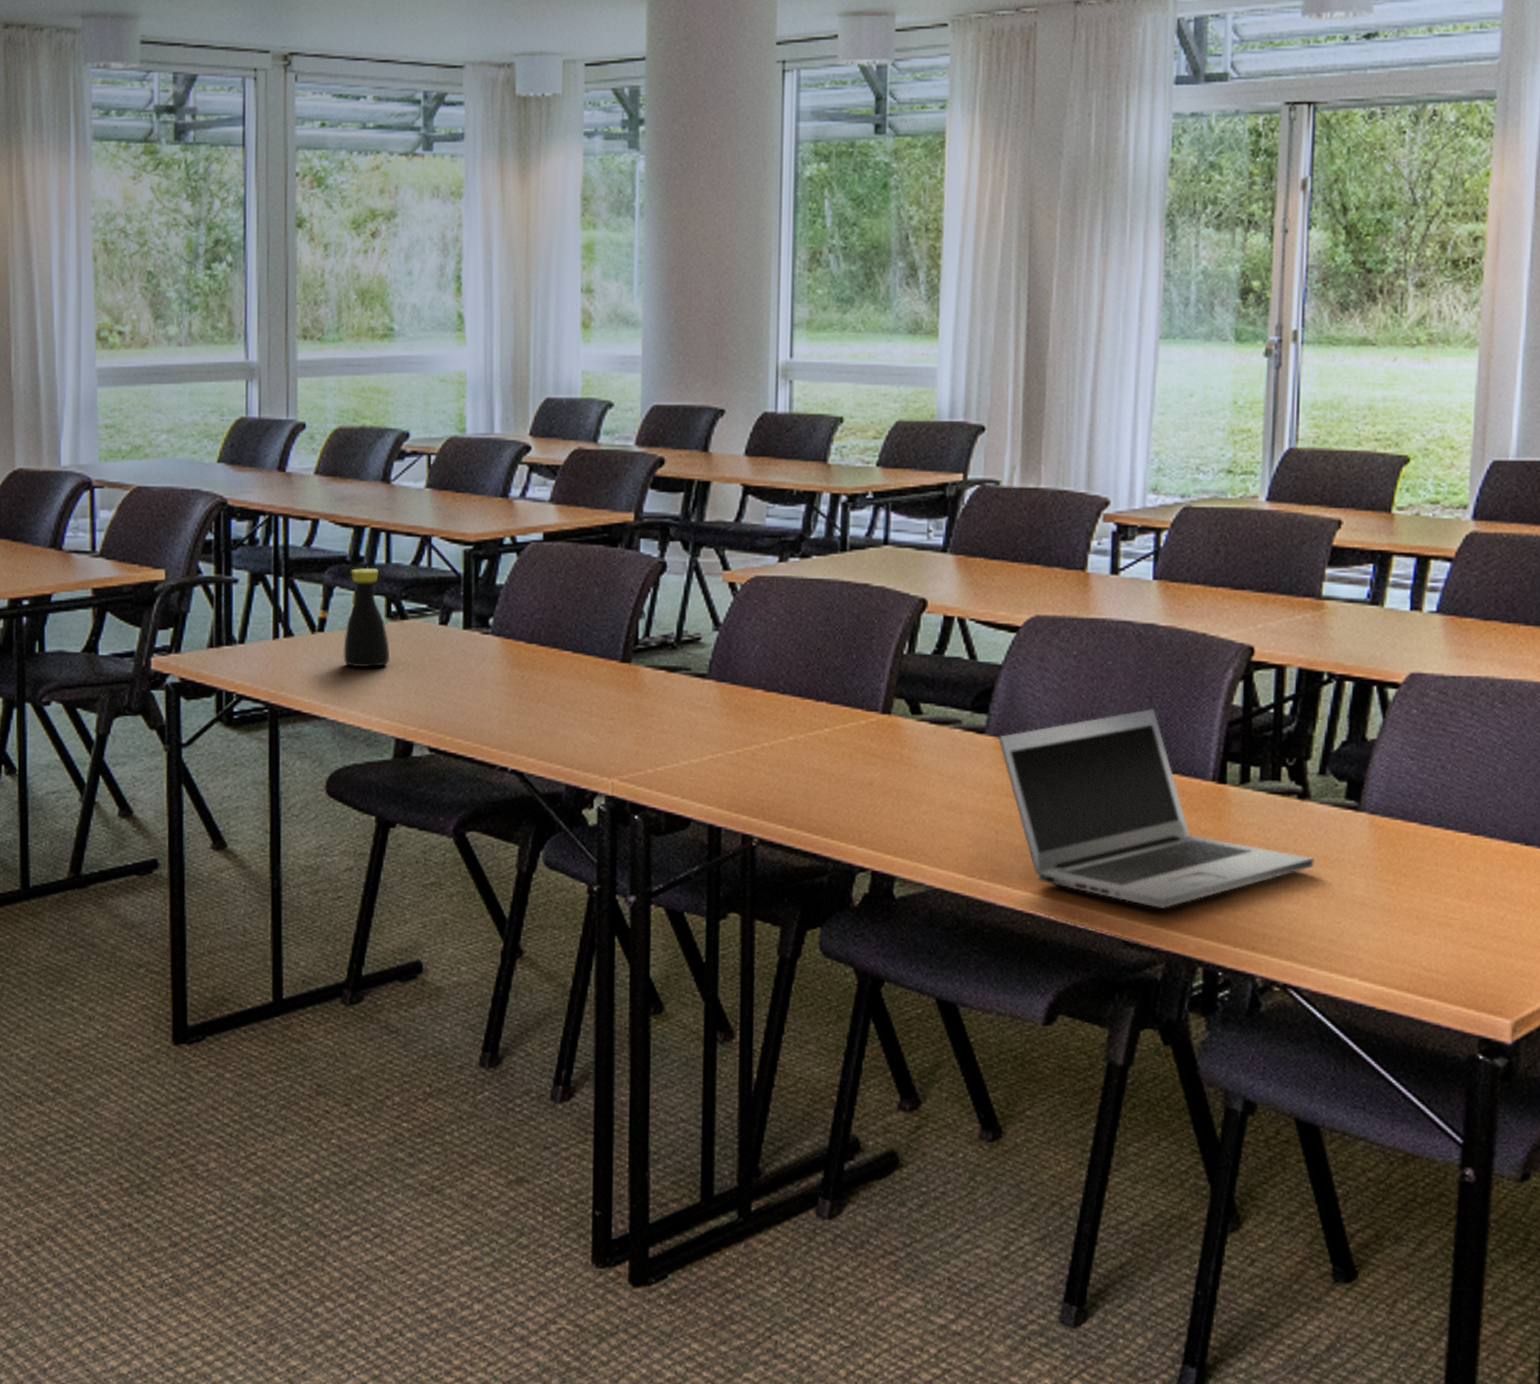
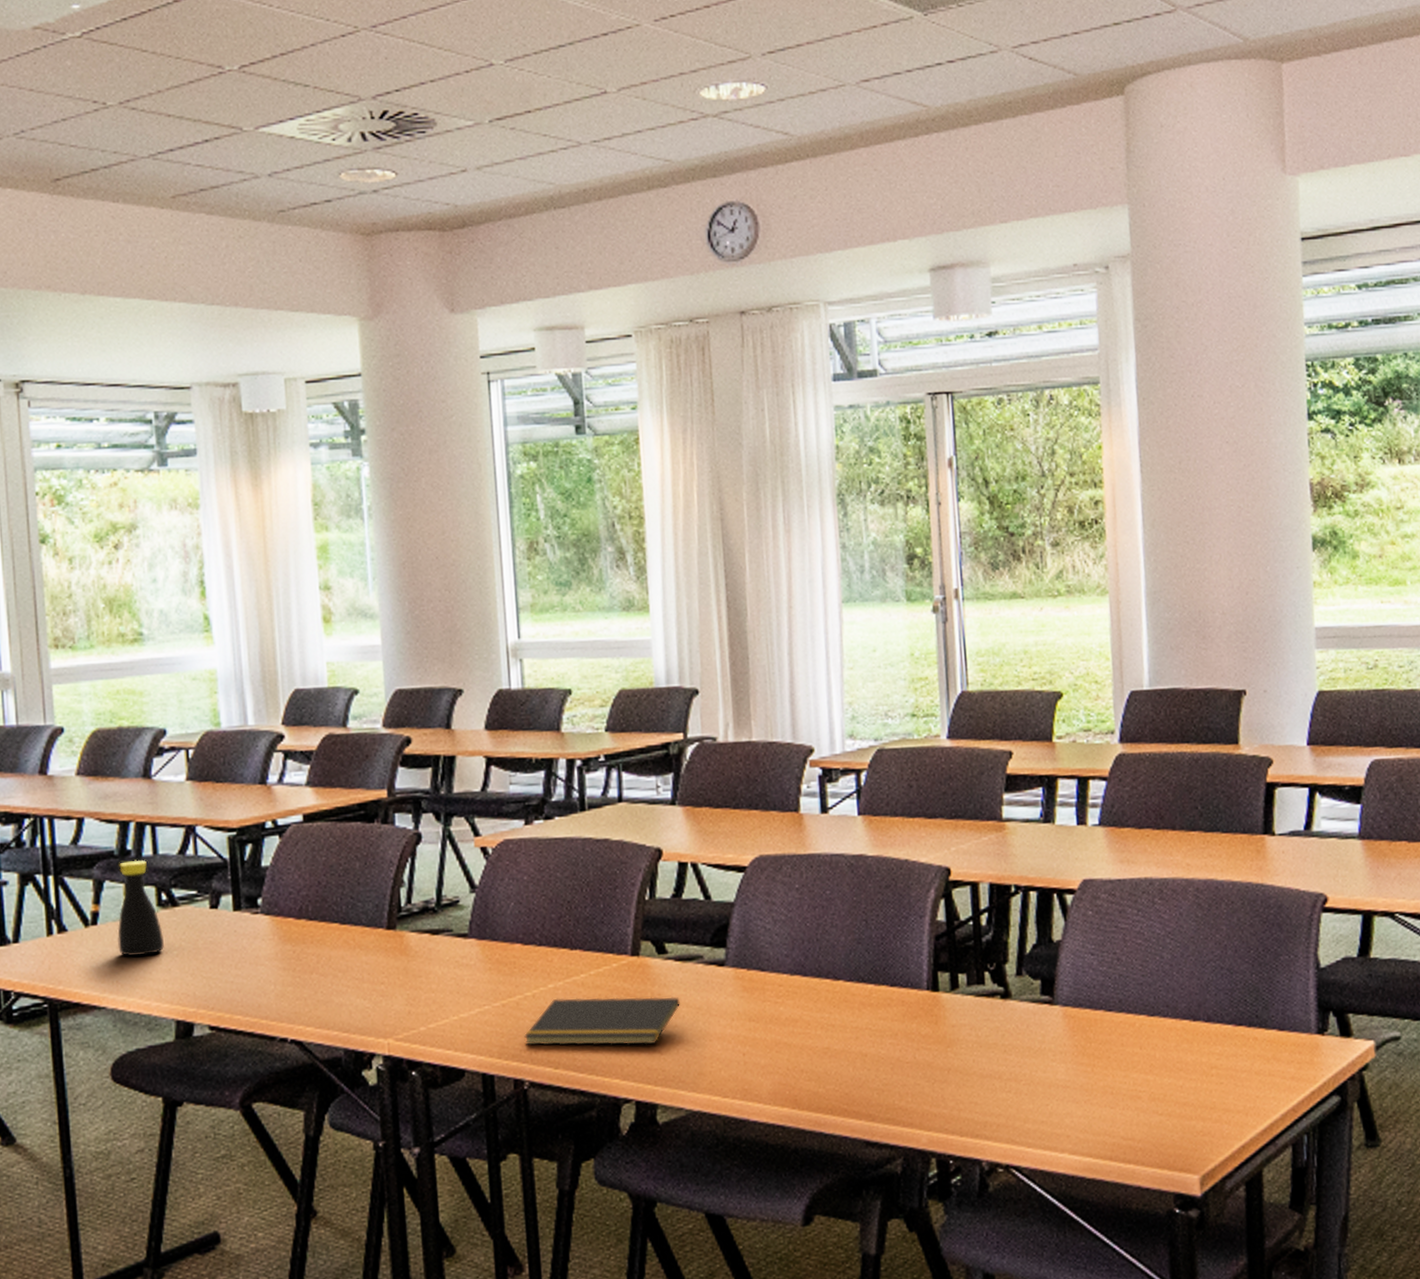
notepad: none [757,752,931,812] -> present [524,997,680,1046]
laptop: present [997,709,1314,908] -> none [736,930,1021,1109]

